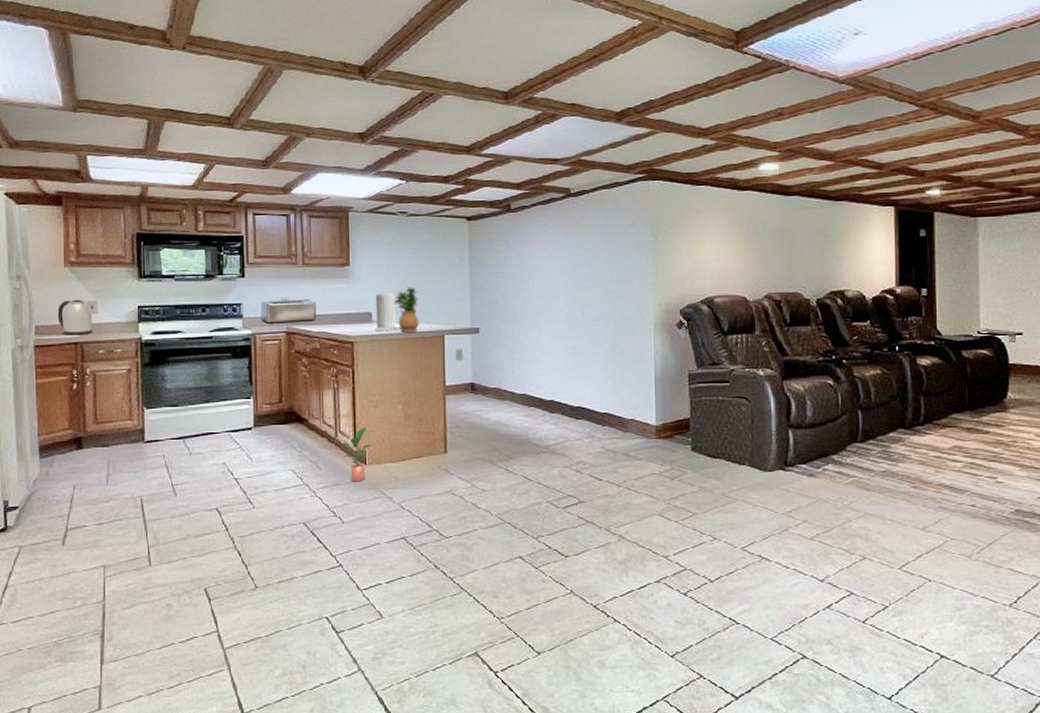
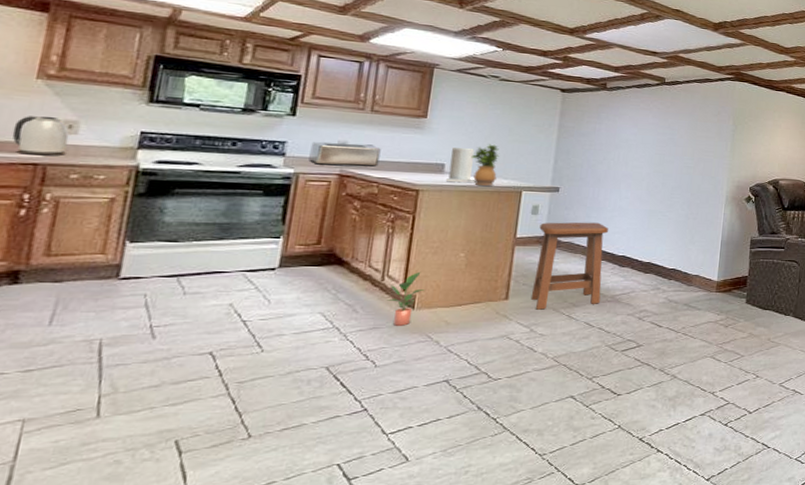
stool: none [466,364,535,463] -> present [530,222,608,310]

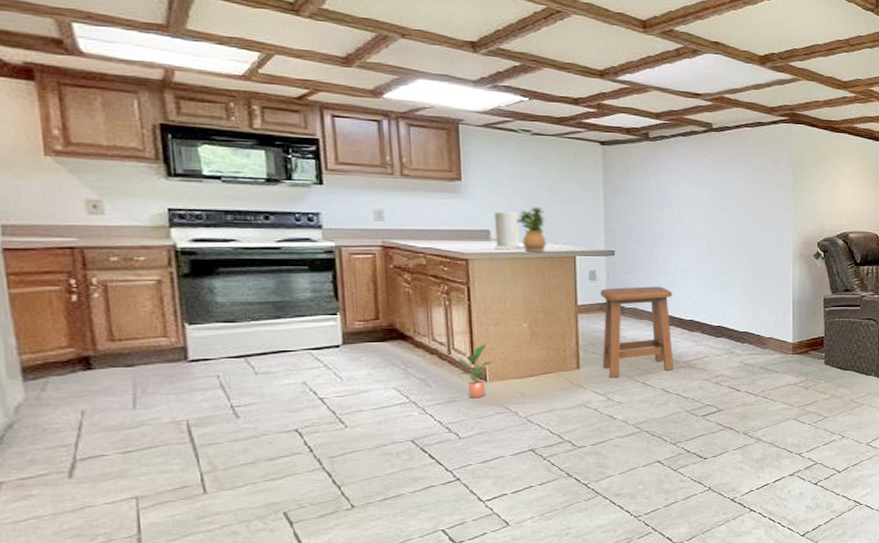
kettle: present [12,116,70,156] -> none [37,196,99,239]
toaster: present [309,142,381,167] -> none [346,211,421,237]

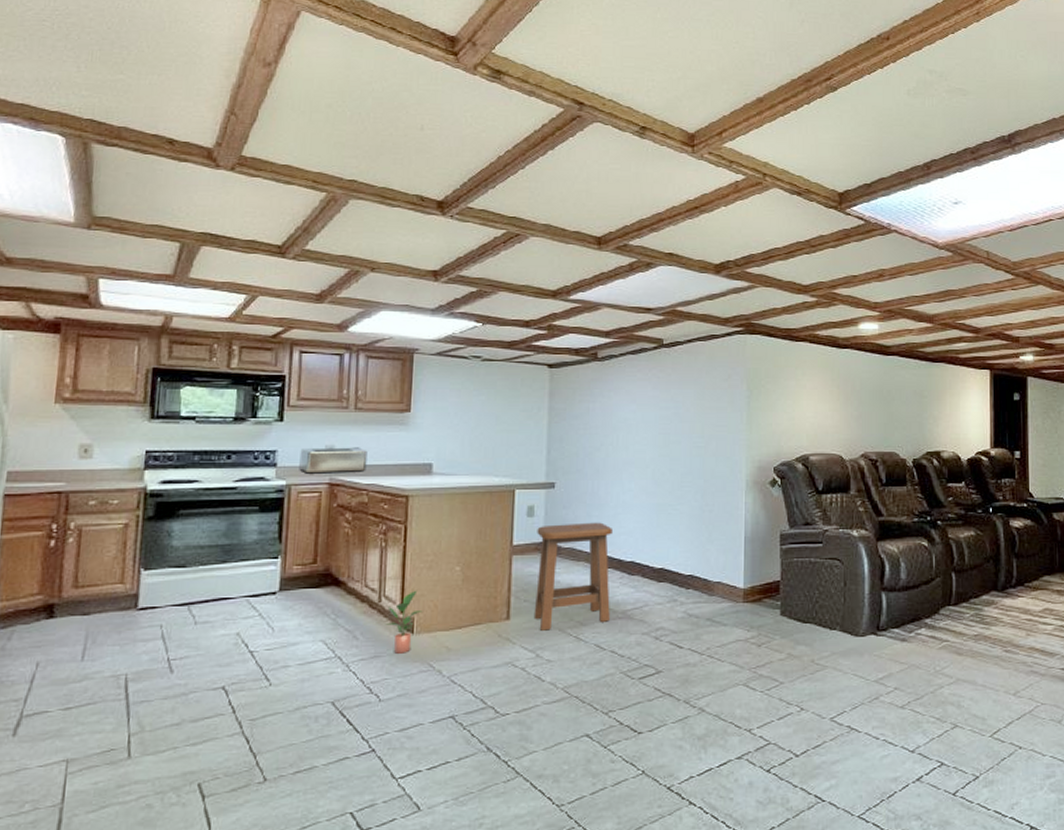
toaster: none [346,211,421,237] -> present [299,447,368,474]
paper towel: present [493,212,526,250] -> none [434,444,466,485]
potted plant: present [515,206,547,252] -> none [458,437,488,486]

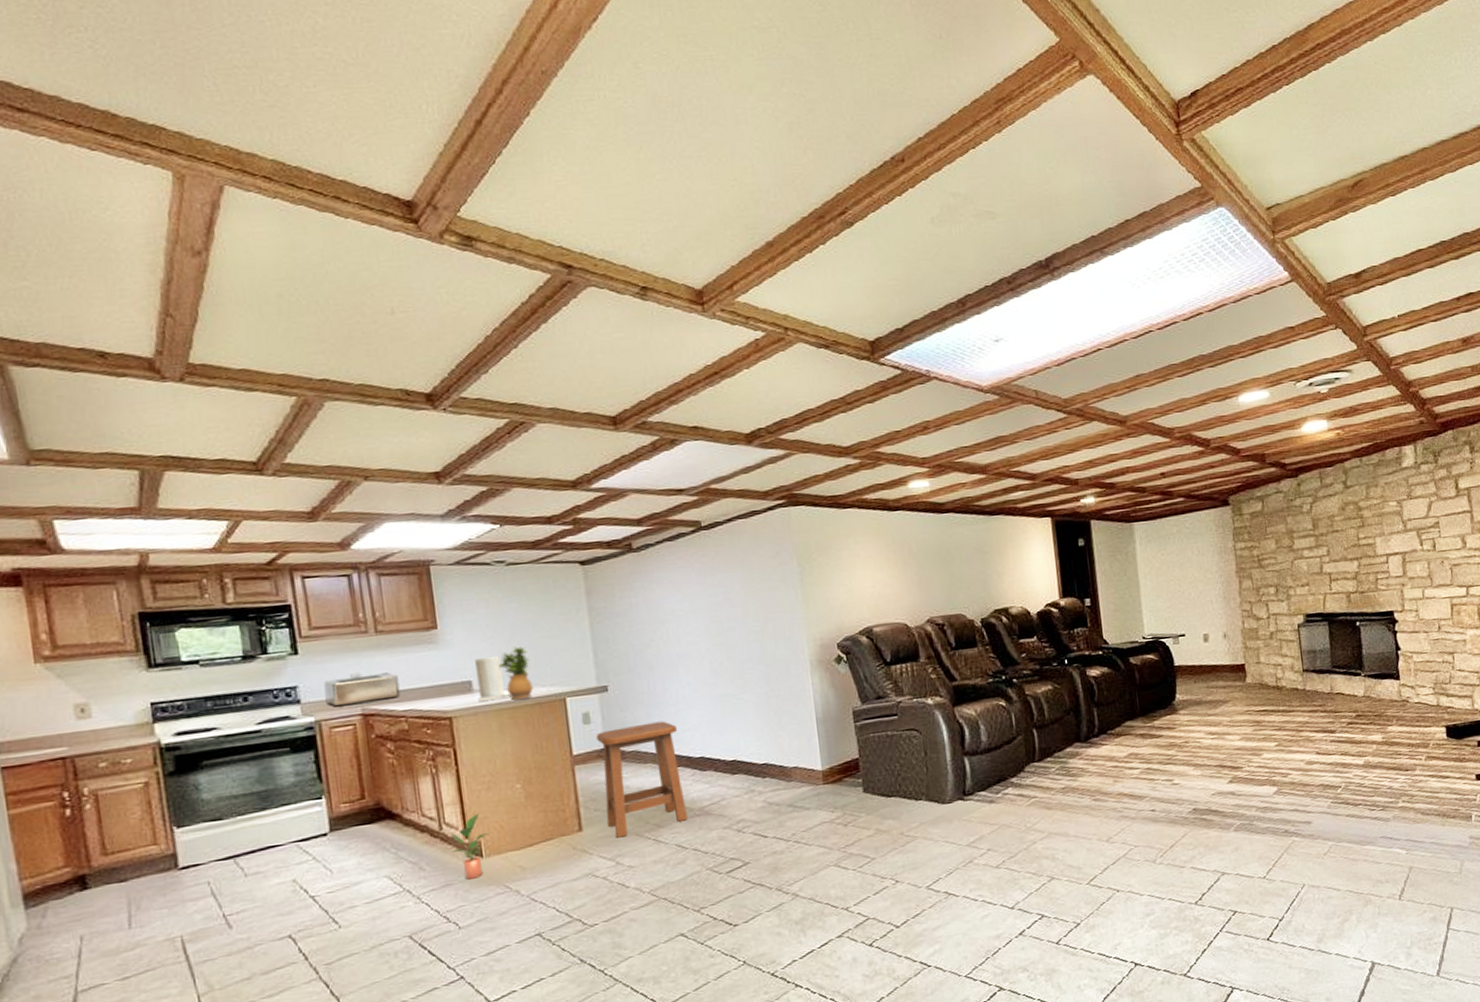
paper towel: none [434,444,466,485] -> present [475,656,511,702]
potted plant: none [458,437,488,486] -> present [497,646,533,700]

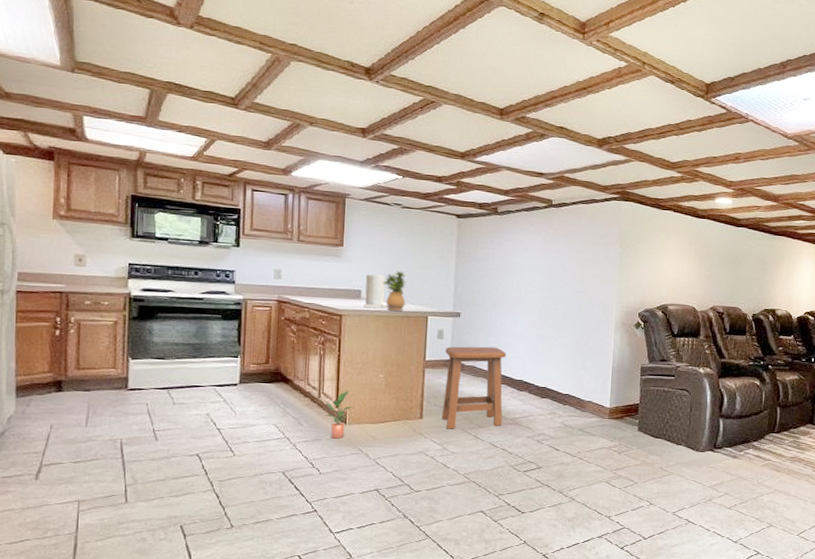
toaster: present [323,672,400,707] -> none [253,271,309,293]

